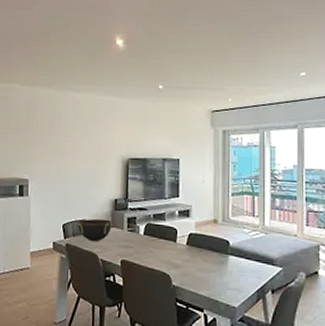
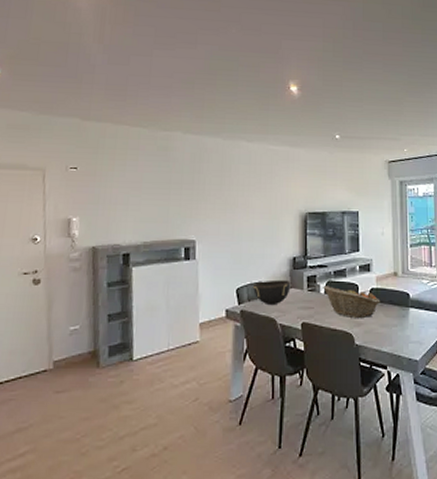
fruit basket: none [142,227,199,261] -> present [323,286,381,319]

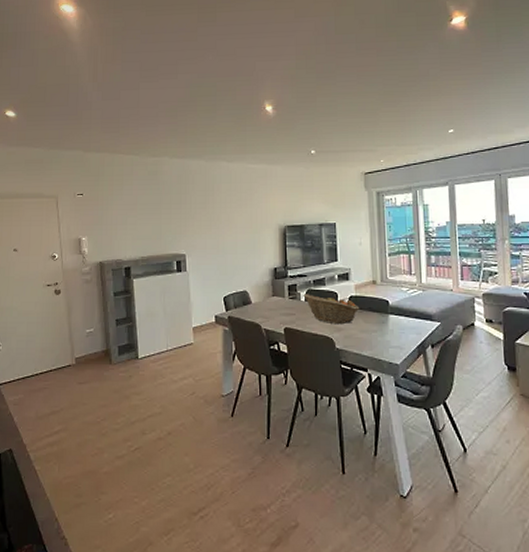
bowl: present [252,279,291,306] -> none [238,288,273,312]

